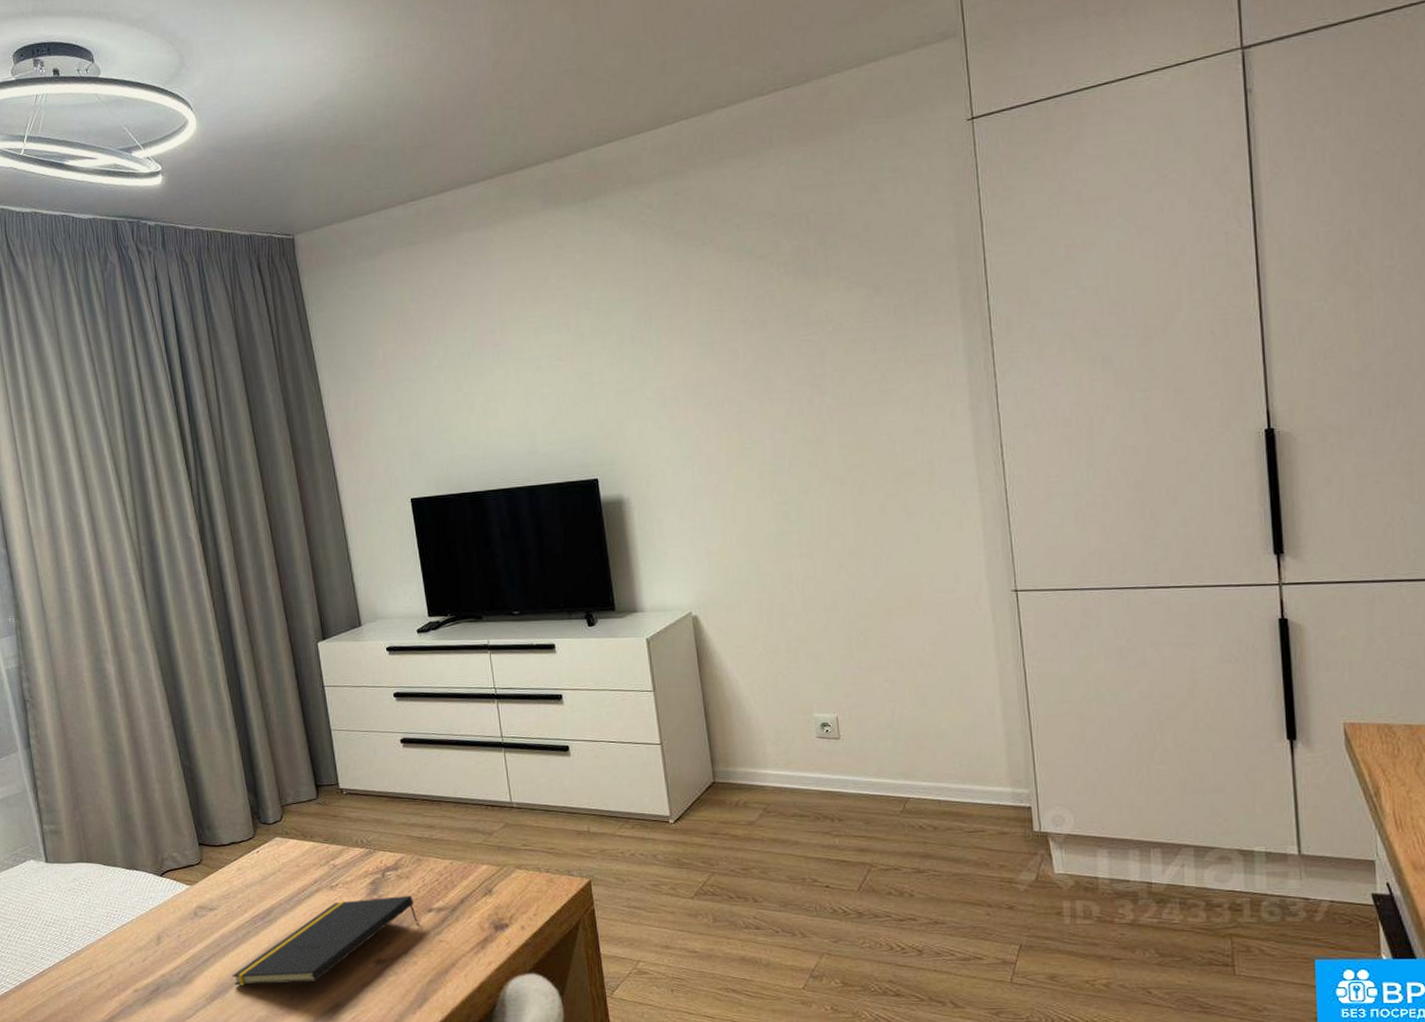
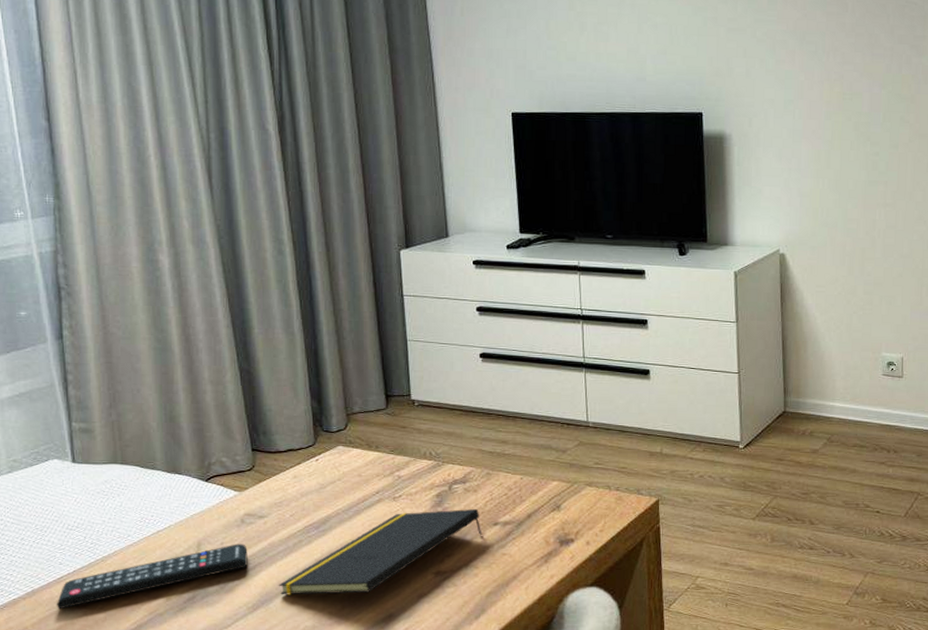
remote control: none [40,936,203,1002] -> present [56,543,248,610]

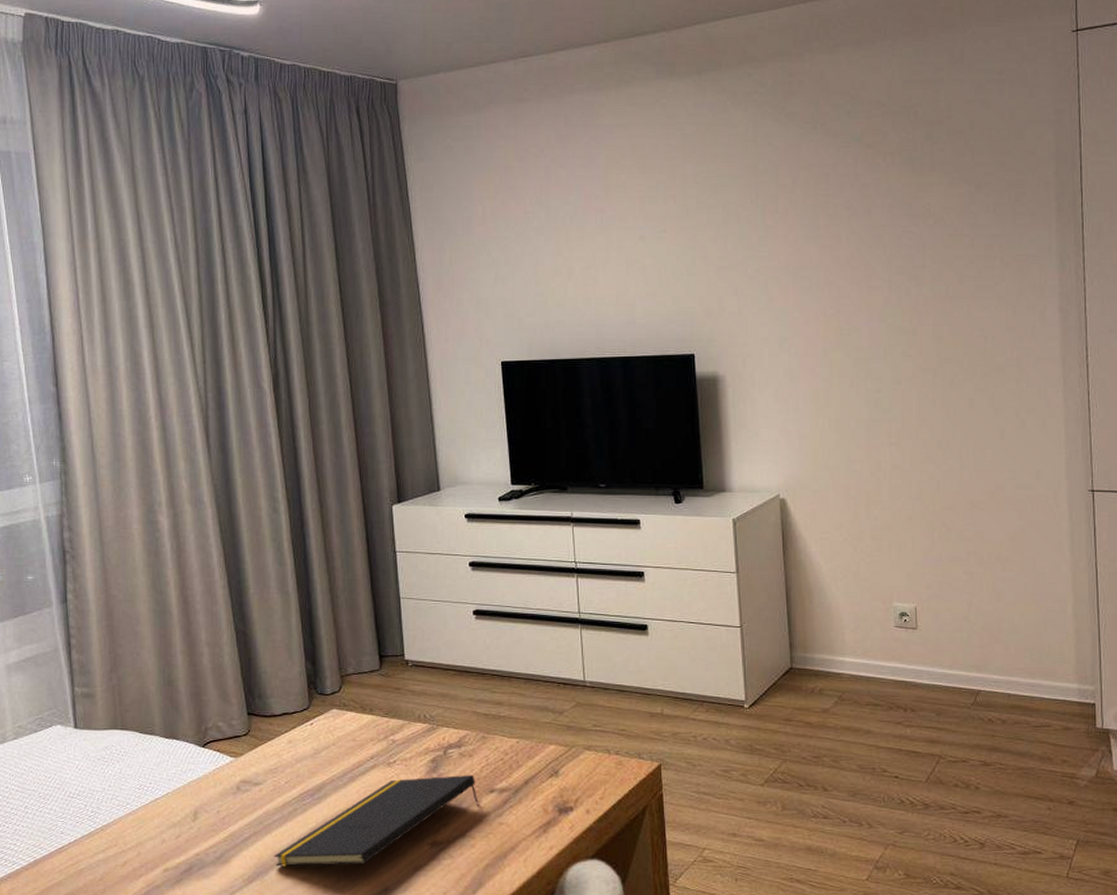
remote control: present [56,543,248,610] -> none [57,812,243,881]

